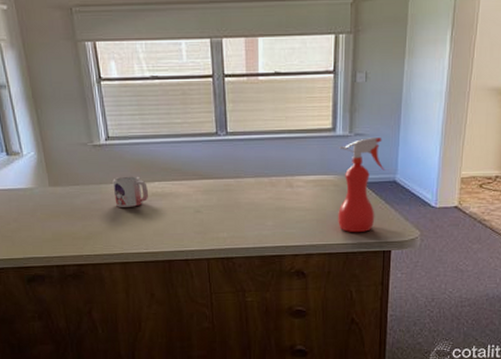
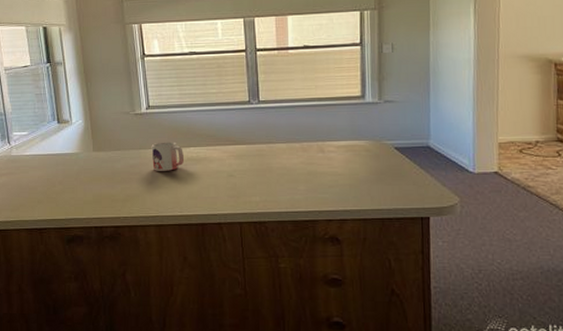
spray bottle: present [338,137,385,232] -> none [369,104,418,197]

